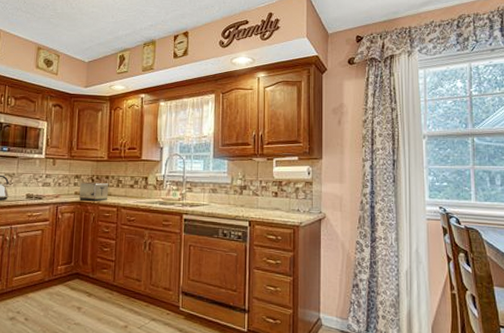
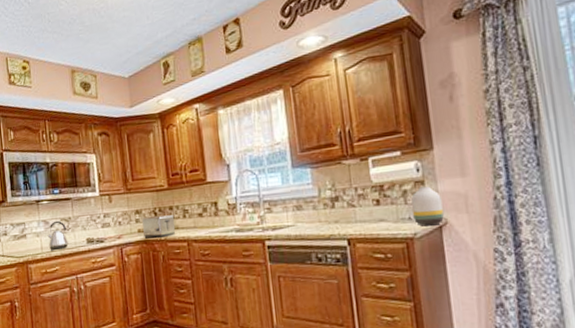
vase: none [301,187,323,218] -> present [411,186,444,226]

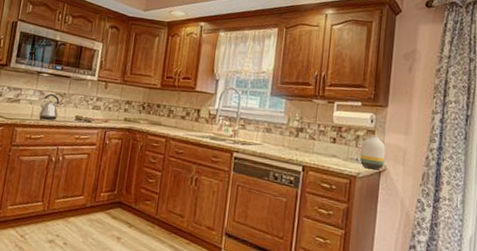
toaster: present [142,215,176,238] -> none [128,109,160,130]

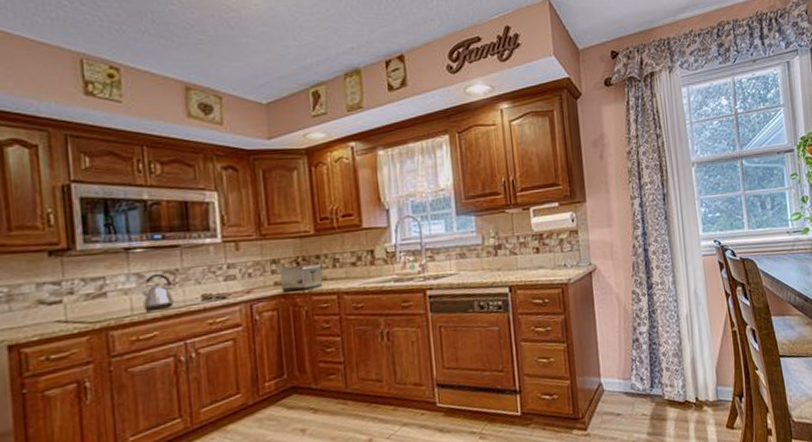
toaster: none [128,109,160,130] -> present [280,264,323,292]
vase: present [360,135,386,170] -> none [567,235,594,272]

